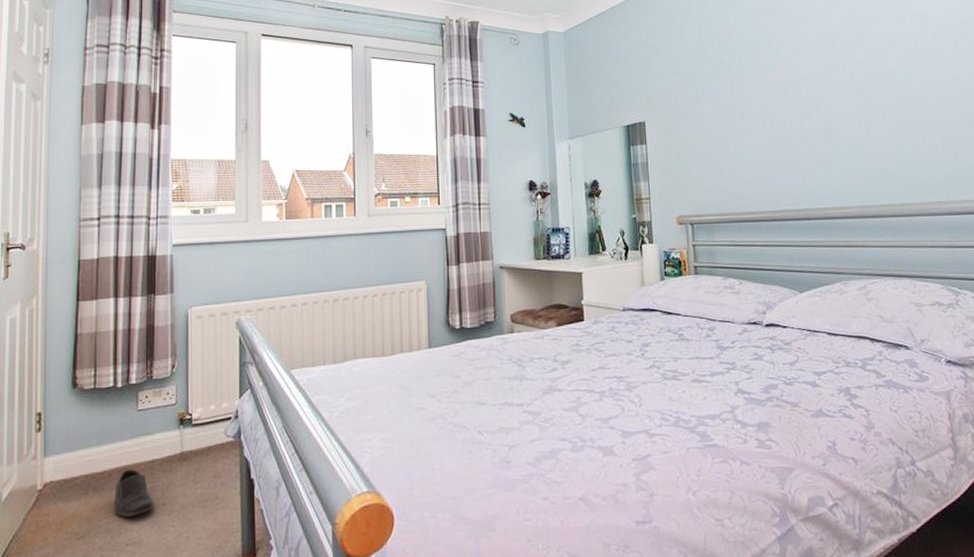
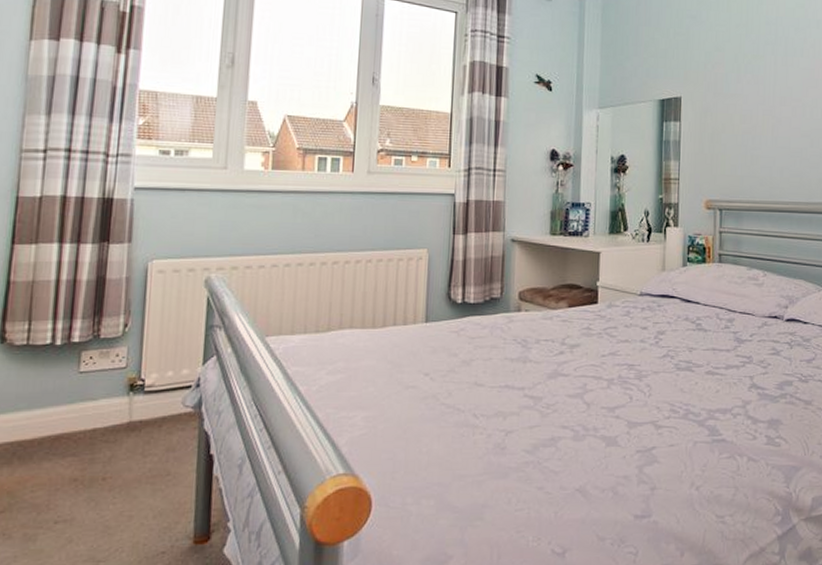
shoe: present [115,469,155,517] -> none [43,438,93,491]

